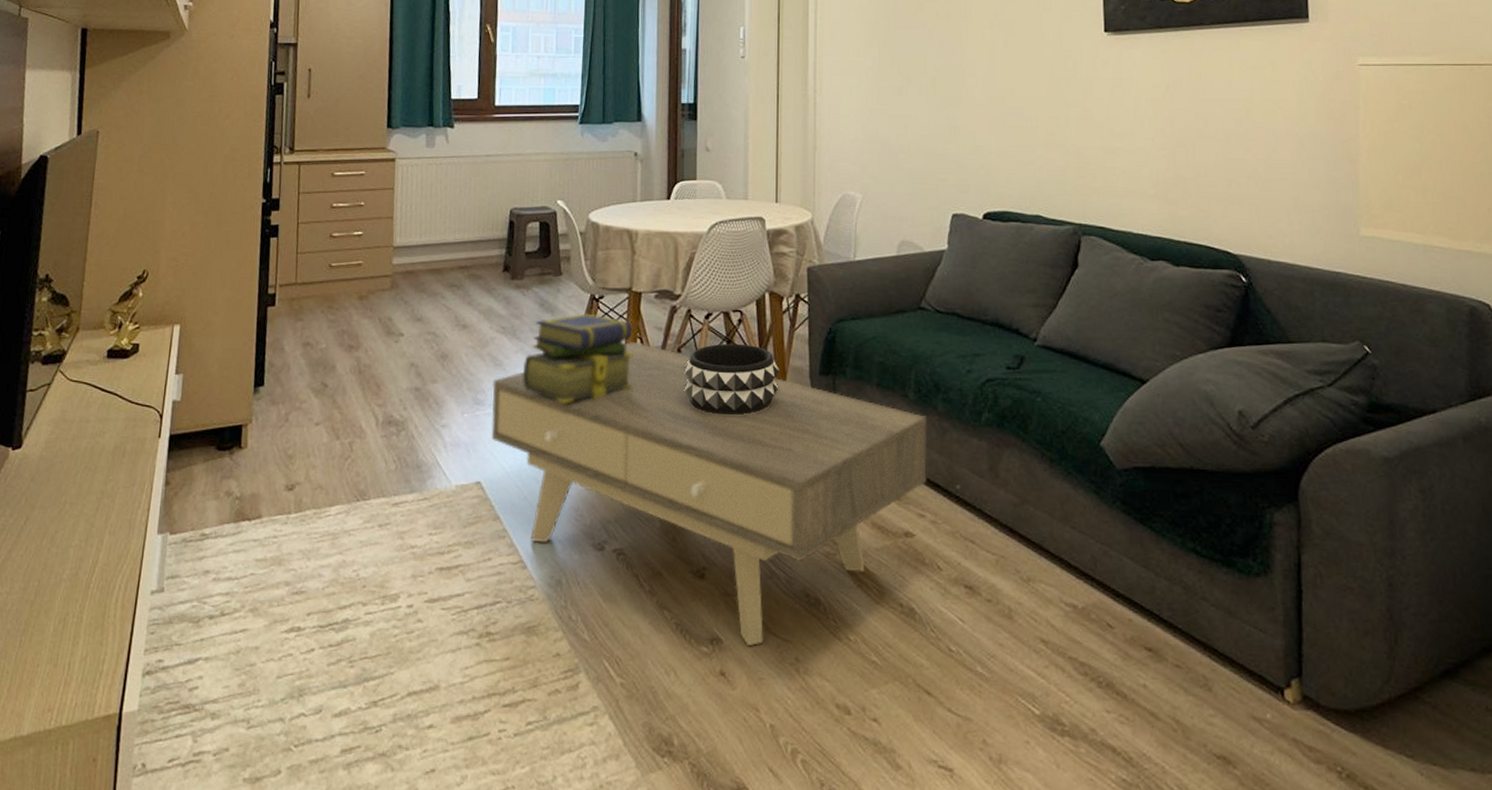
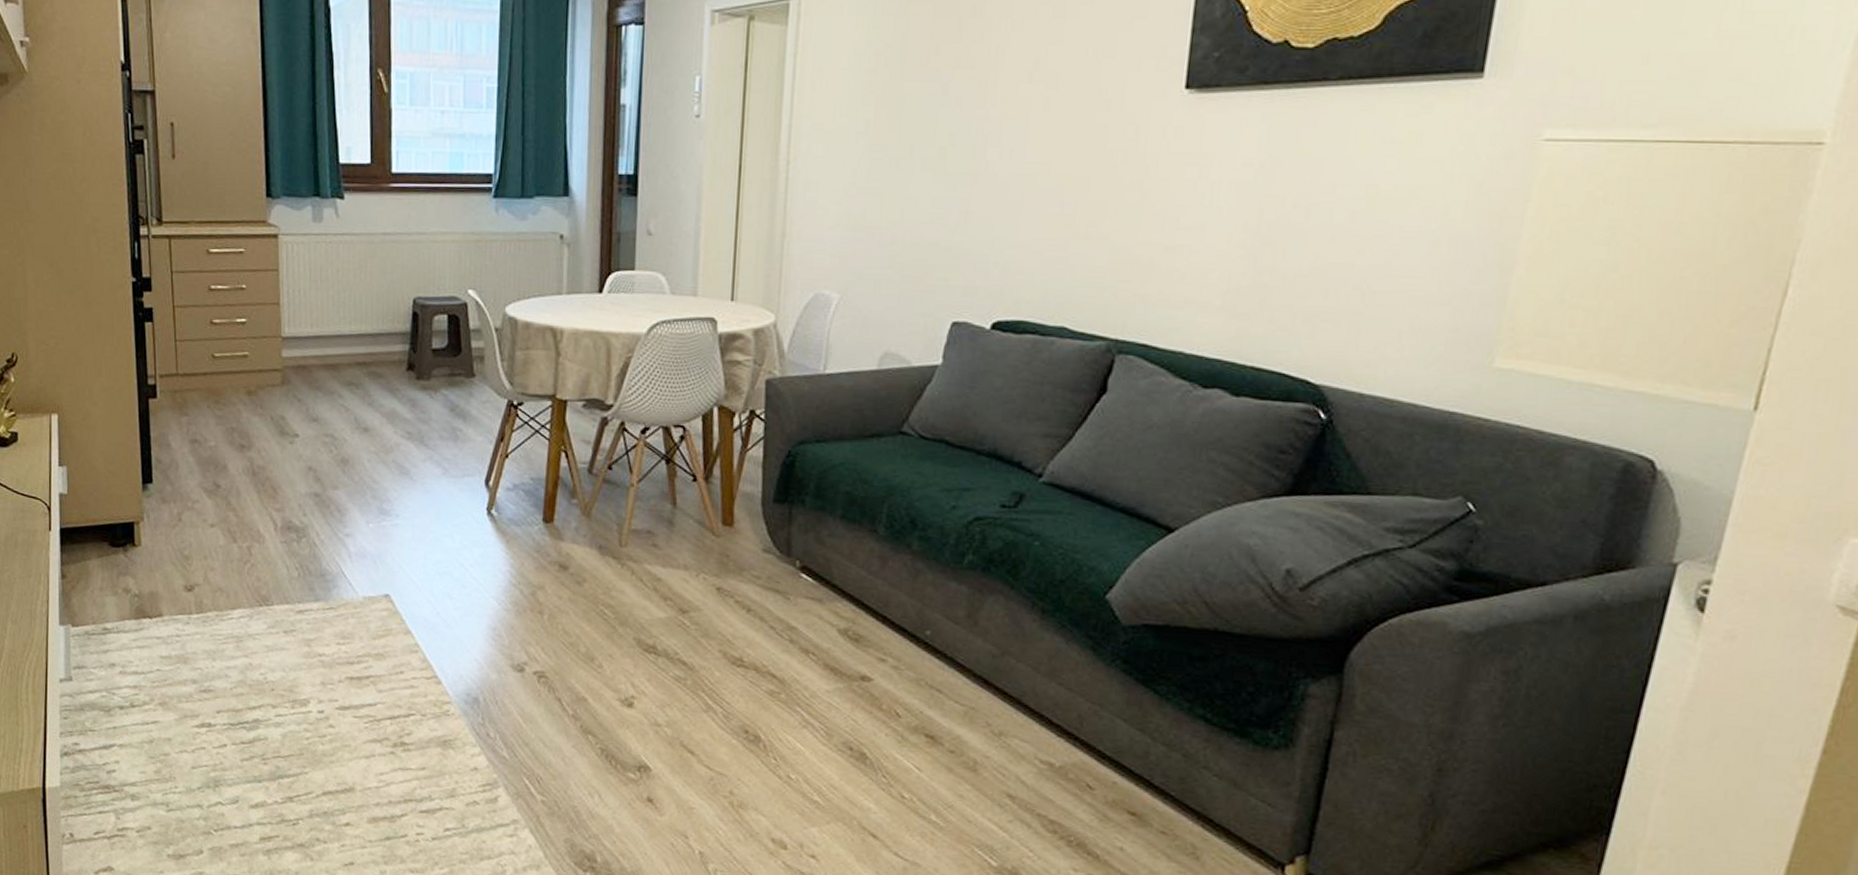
coffee table: present [491,342,927,647] -> none [399,455,897,777]
stack of books: present [523,313,635,403] -> none [433,421,559,518]
decorative bowl: present [683,343,779,416] -> none [613,462,726,542]

